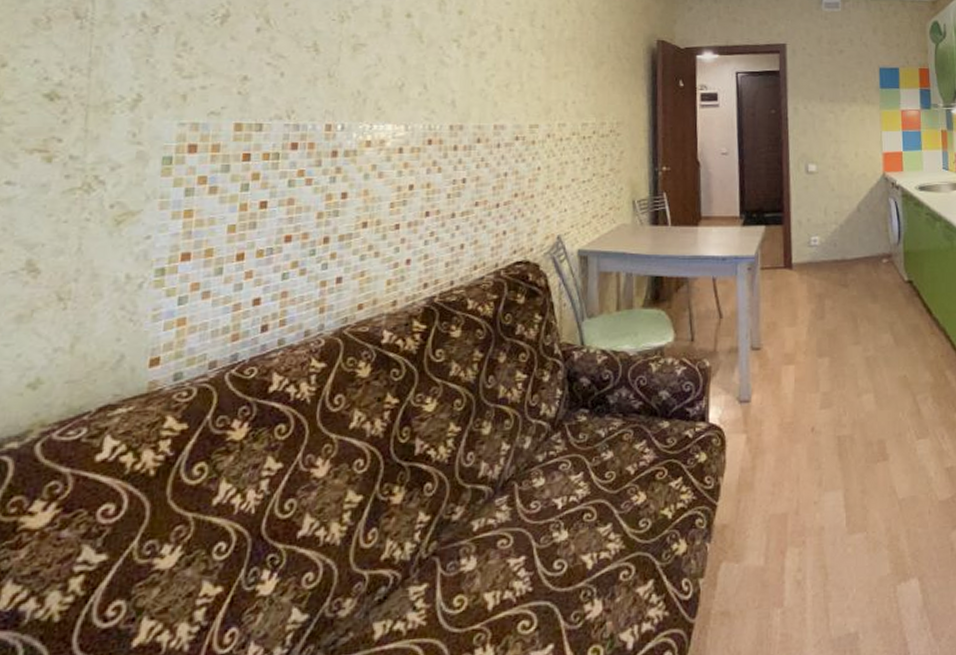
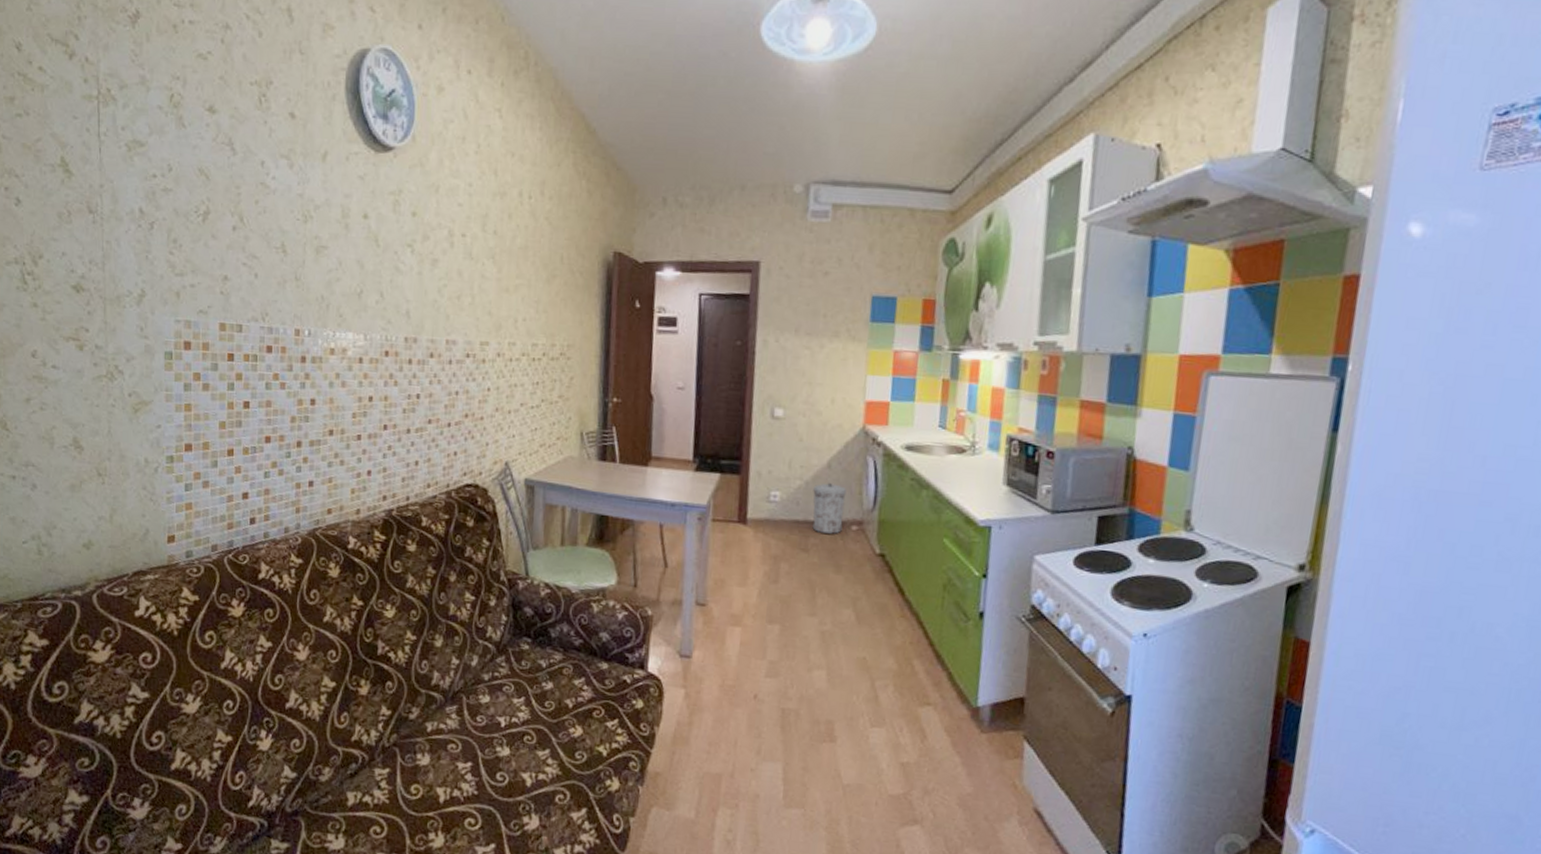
trash can: none [847,224,875,268] -> present [812,483,846,534]

